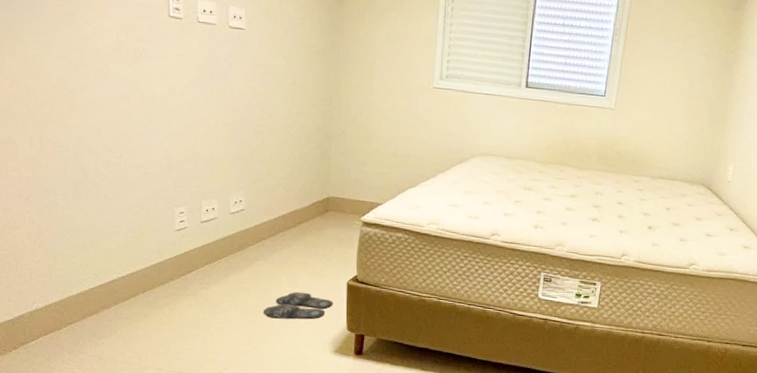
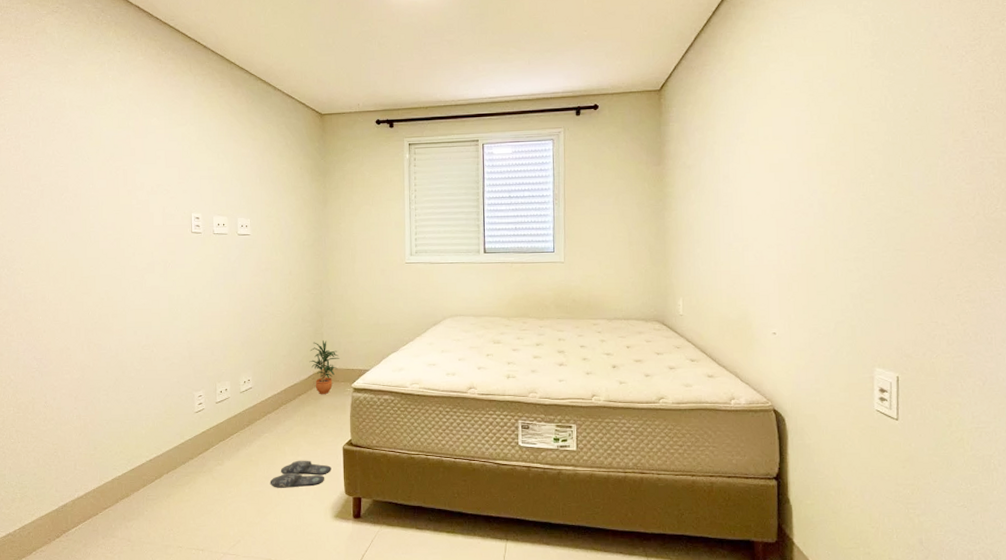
potted plant: none [313,166,349,225] -> present [309,340,340,394]

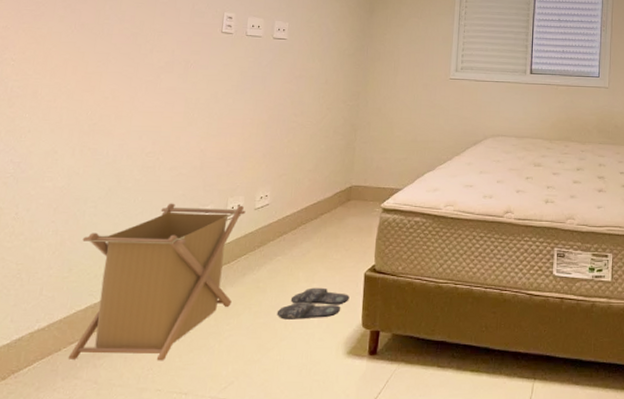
laundry basket: none [101,389,233,523] -> present [68,203,246,361]
potted plant: present [309,340,340,394] -> none [336,155,371,214]

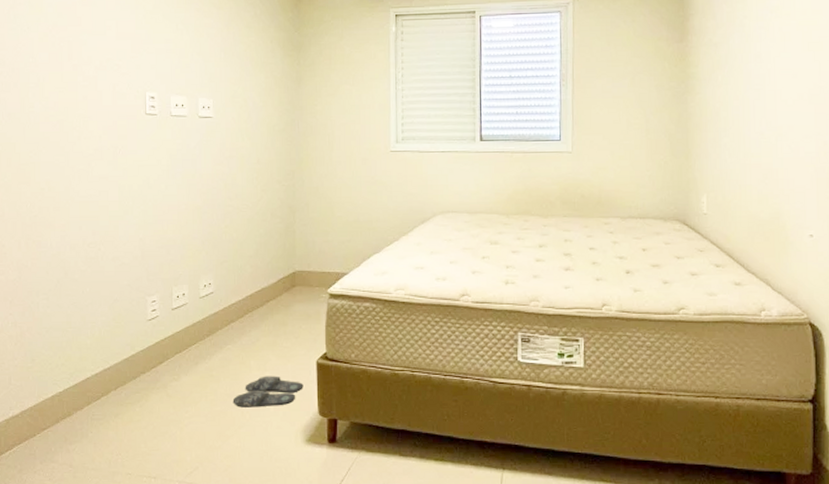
laundry basket: present [68,203,246,361] -> none [40,293,191,447]

